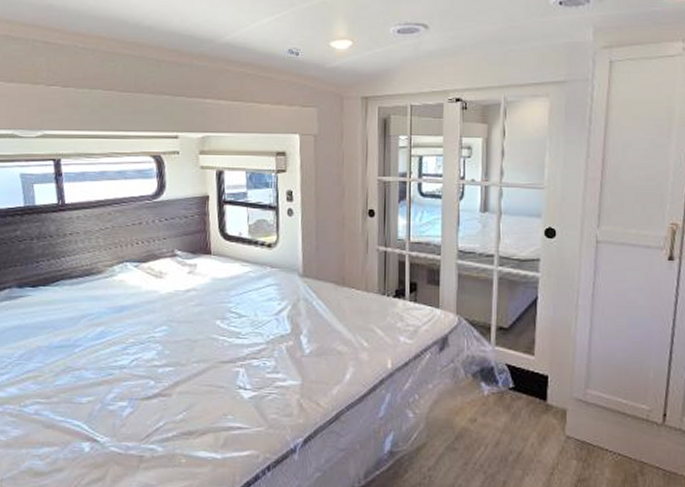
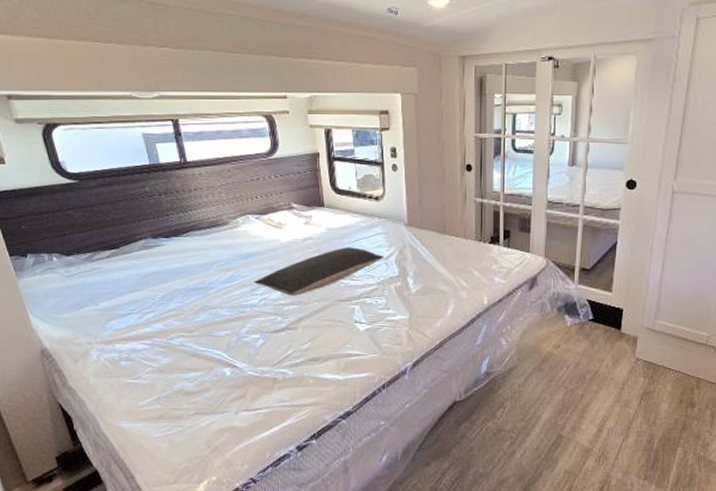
pillow: none [126,300,275,356] -> present [254,247,384,296]

